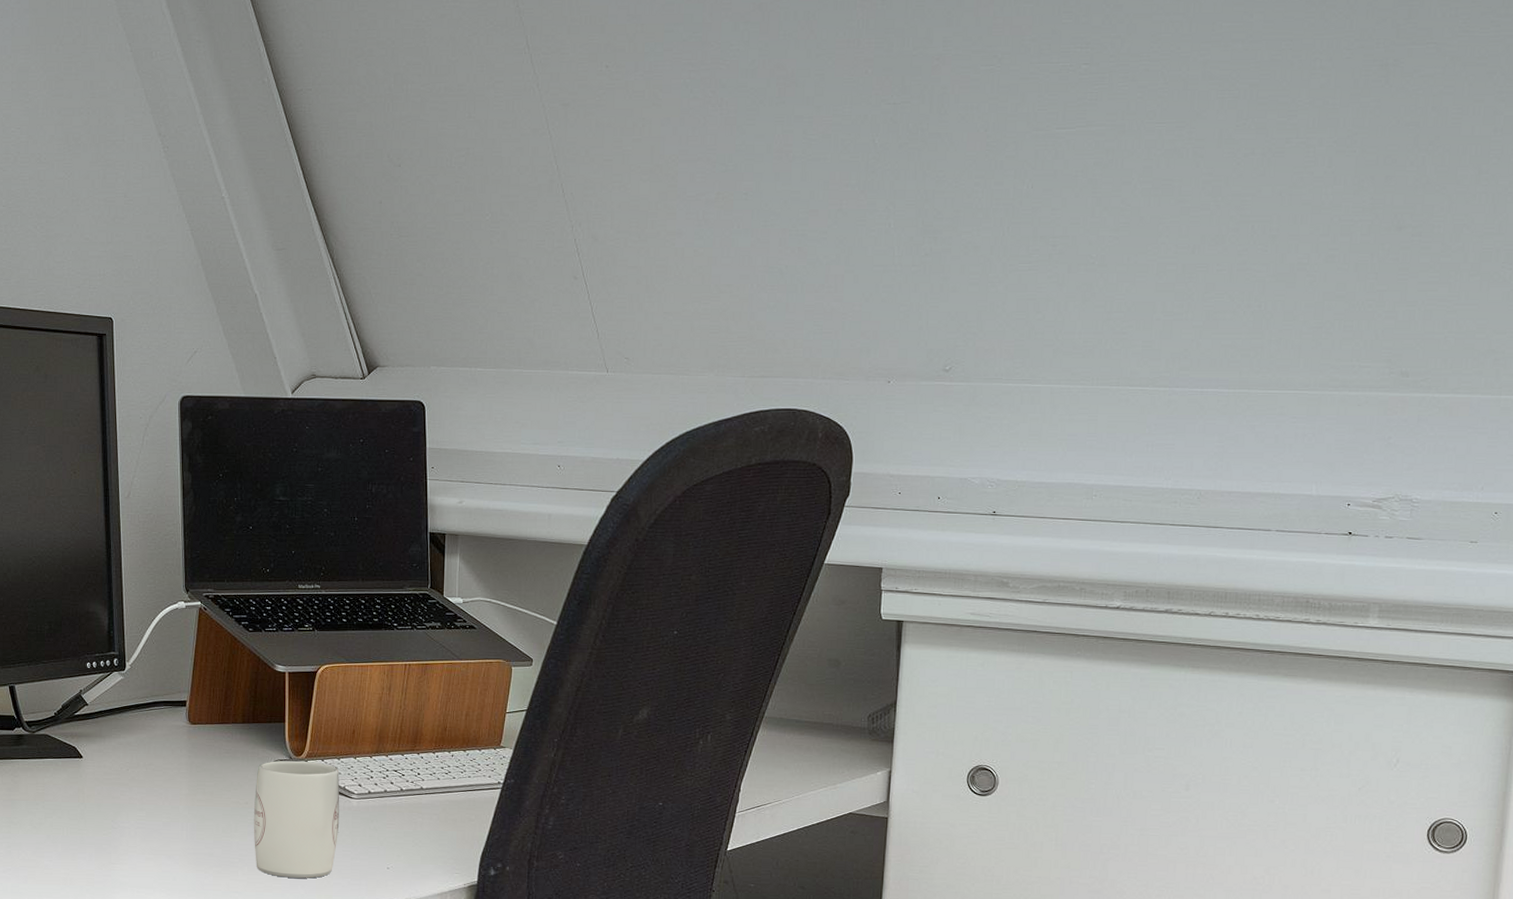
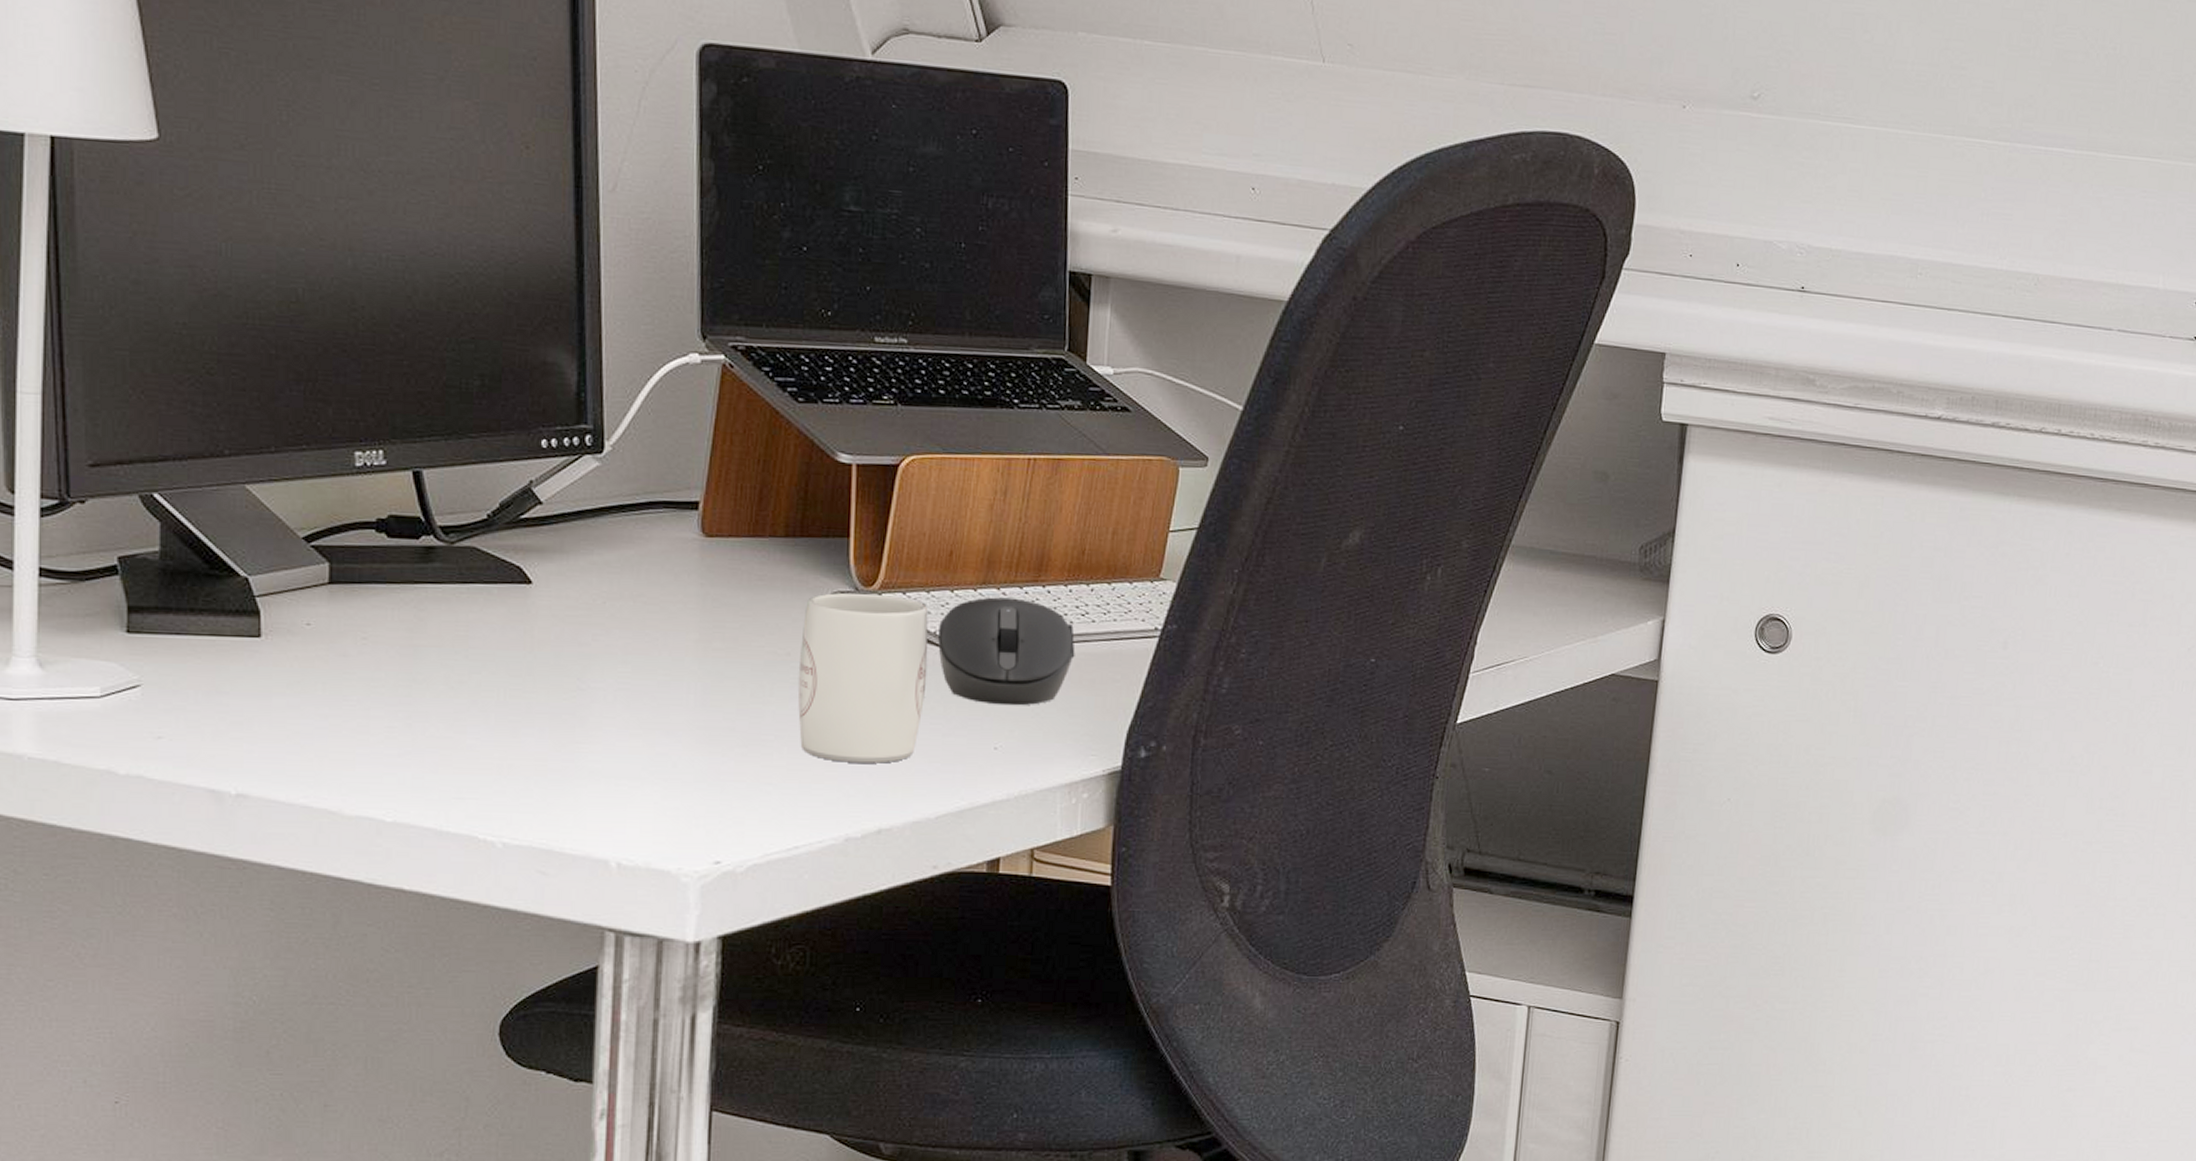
computer mouse: none [346,762,442,838] -> present [937,597,1075,706]

